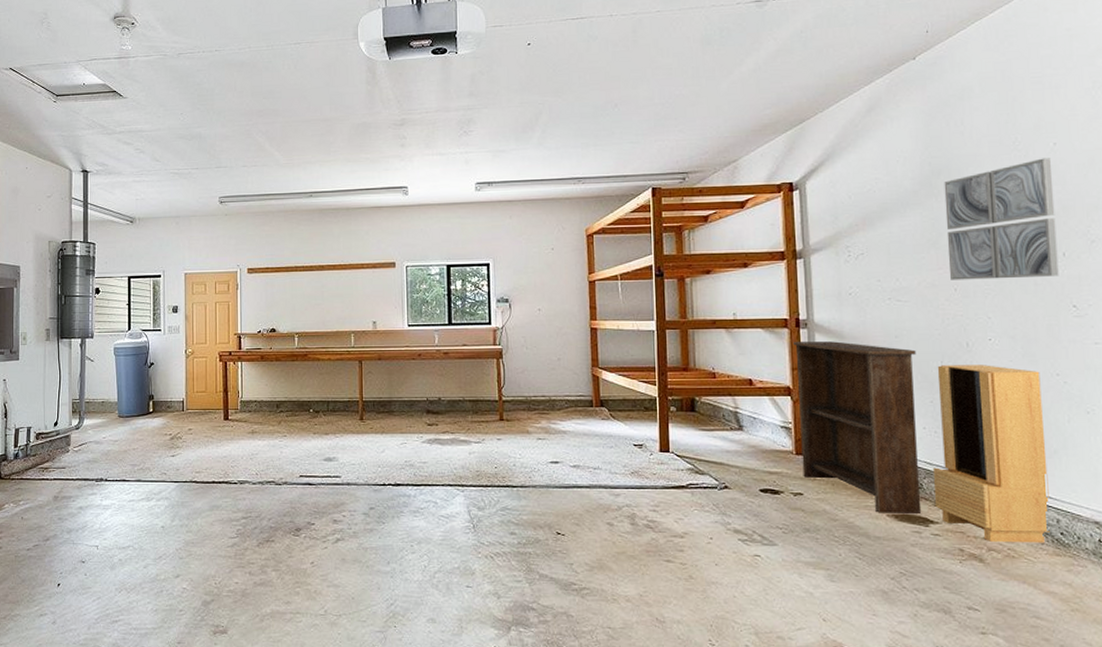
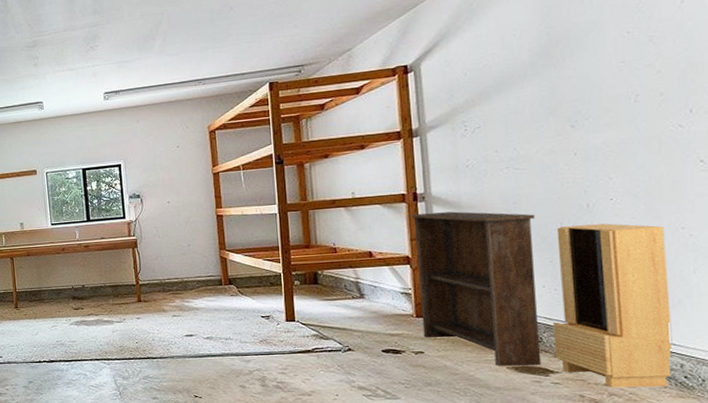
wall art: present [944,158,1059,280] -> none [562,16,685,146]

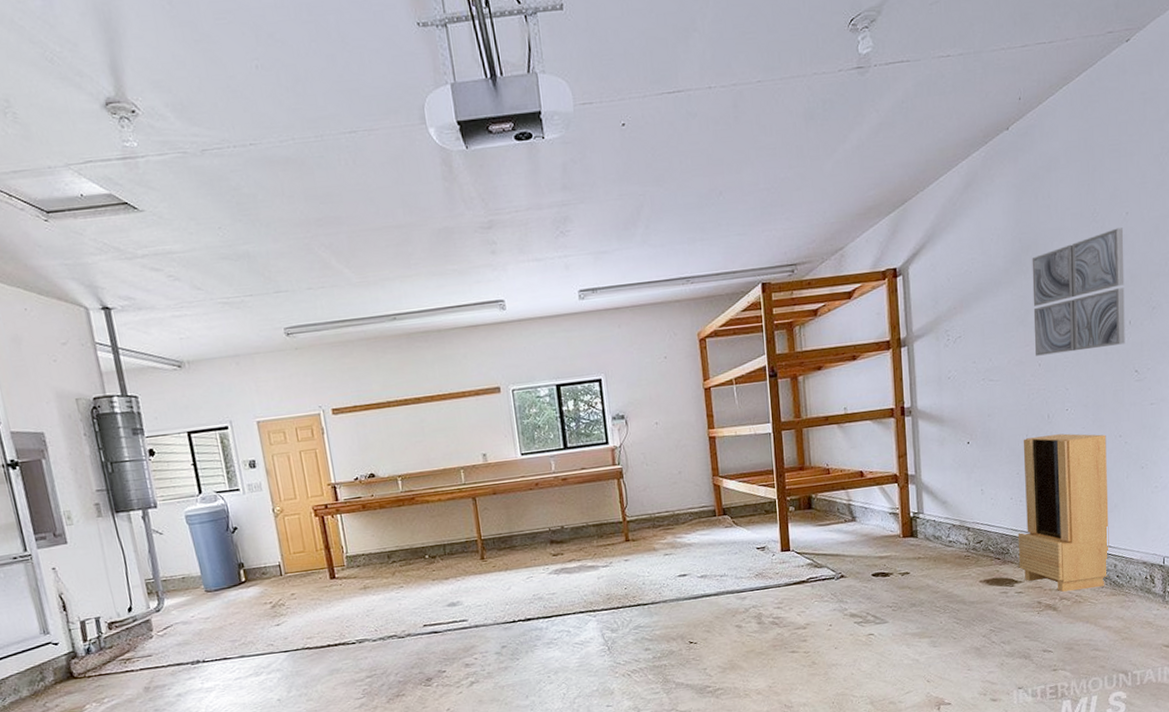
bookshelf: present [412,211,542,366] -> none [899,425,1008,581]
wall art: none [562,16,685,146] -> present [1032,228,1125,356]

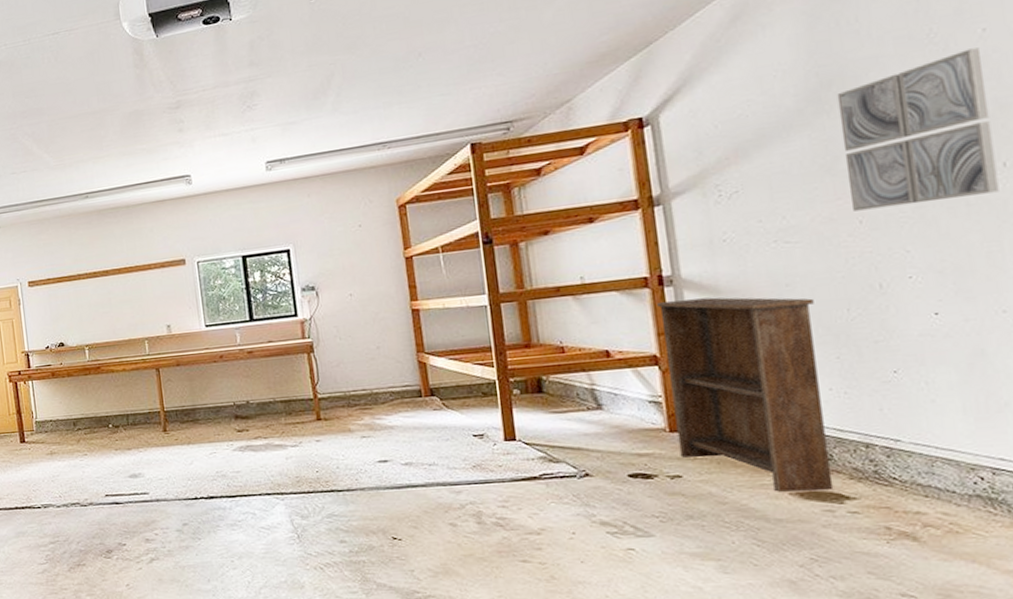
bookshelf: none [899,425,1008,581] -> present [657,297,834,492]
storage cabinet: present [1017,433,1109,592] -> none [842,307,1005,516]

